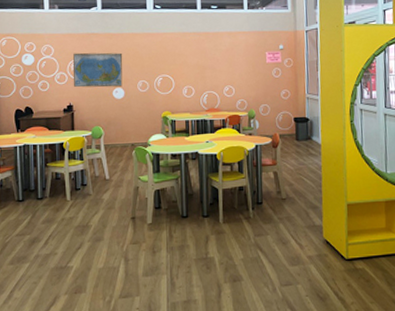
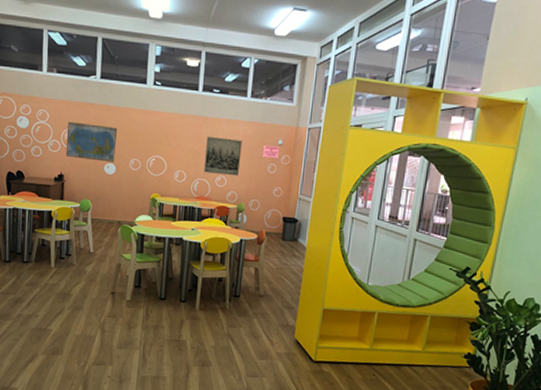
wall art: none [210,49,246,85] -> present [203,137,242,176]

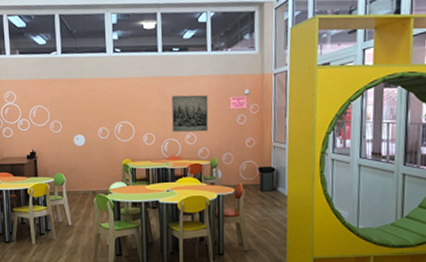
world map: present [65,121,118,162] -> none [35,98,83,134]

